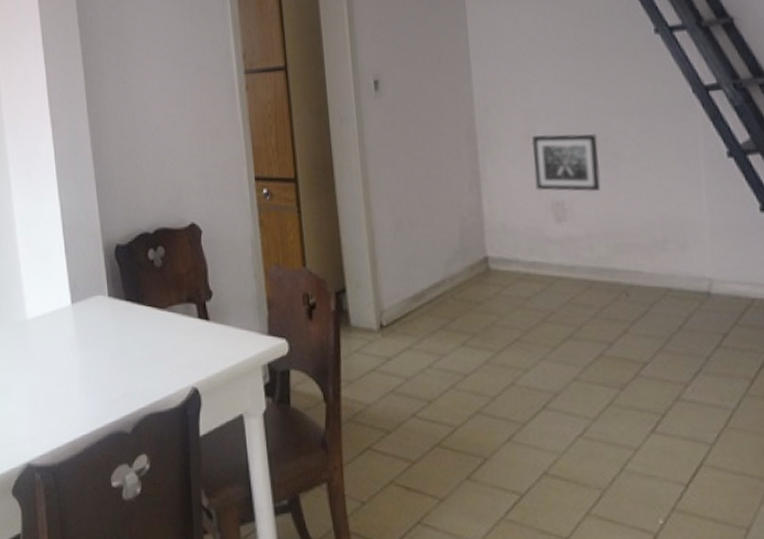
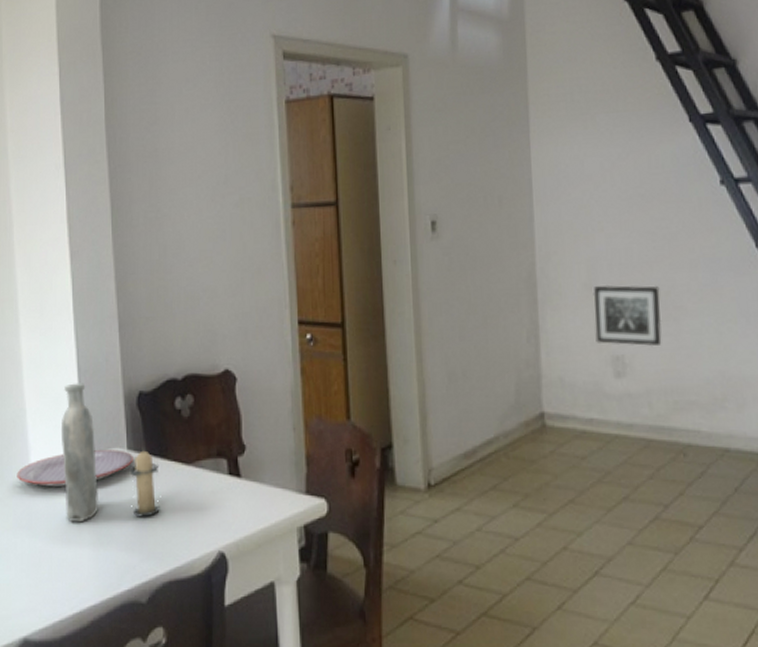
plate: none [15,297,114,330] -> present [17,450,133,487]
bottle: none [50,238,87,362] -> present [60,383,100,523]
candle: none [111,294,139,357] -> present [129,447,160,517]

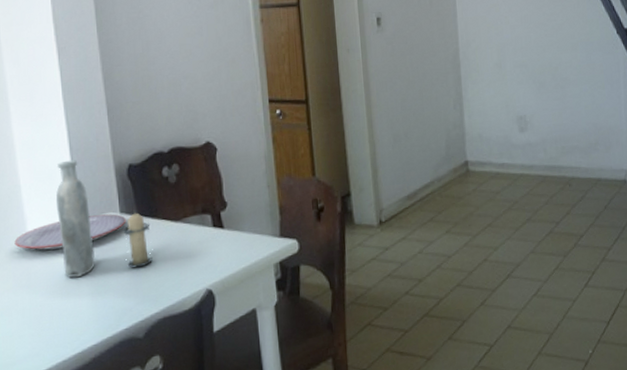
wall art: present [593,284,662,347] -> none [502,63,553,108]

